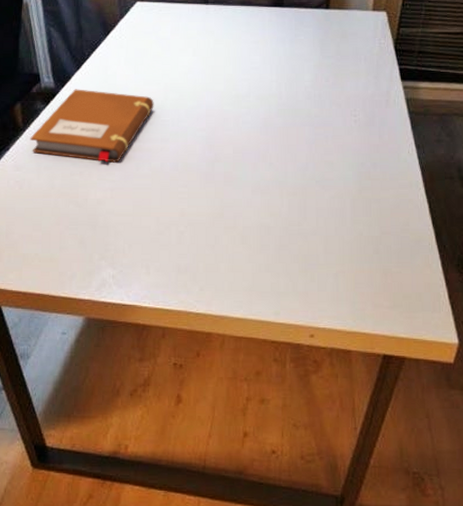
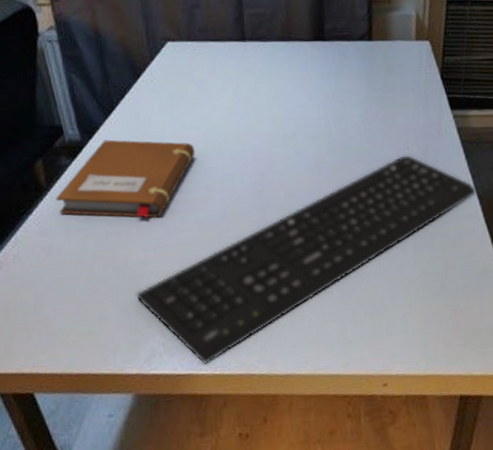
keyboard: none [93,121,420,299] -> present [136,154,477,366]

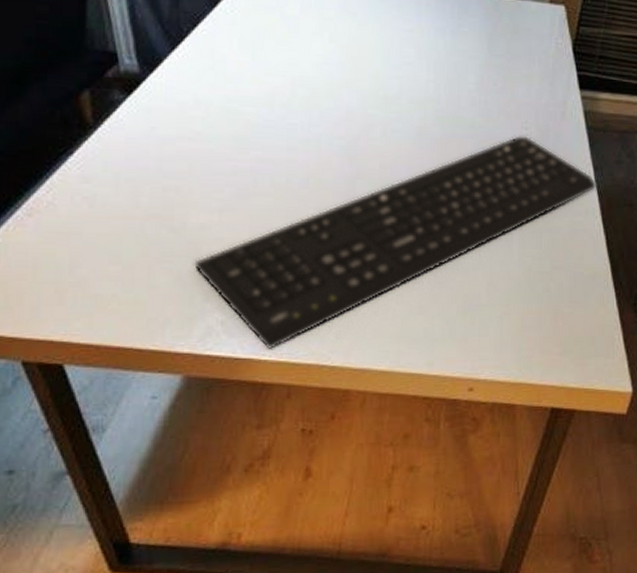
notebook: present [56,139,195,219] -> none [104,76,278,176]

